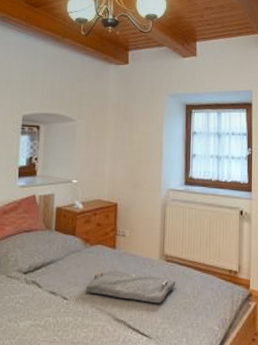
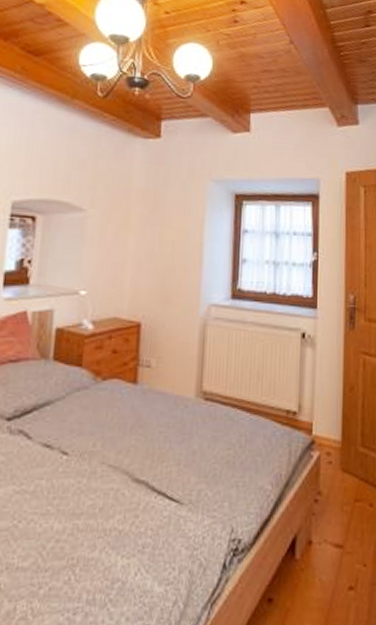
serving tray: present [85,270,176,304] -> none [93,413,218,457]

